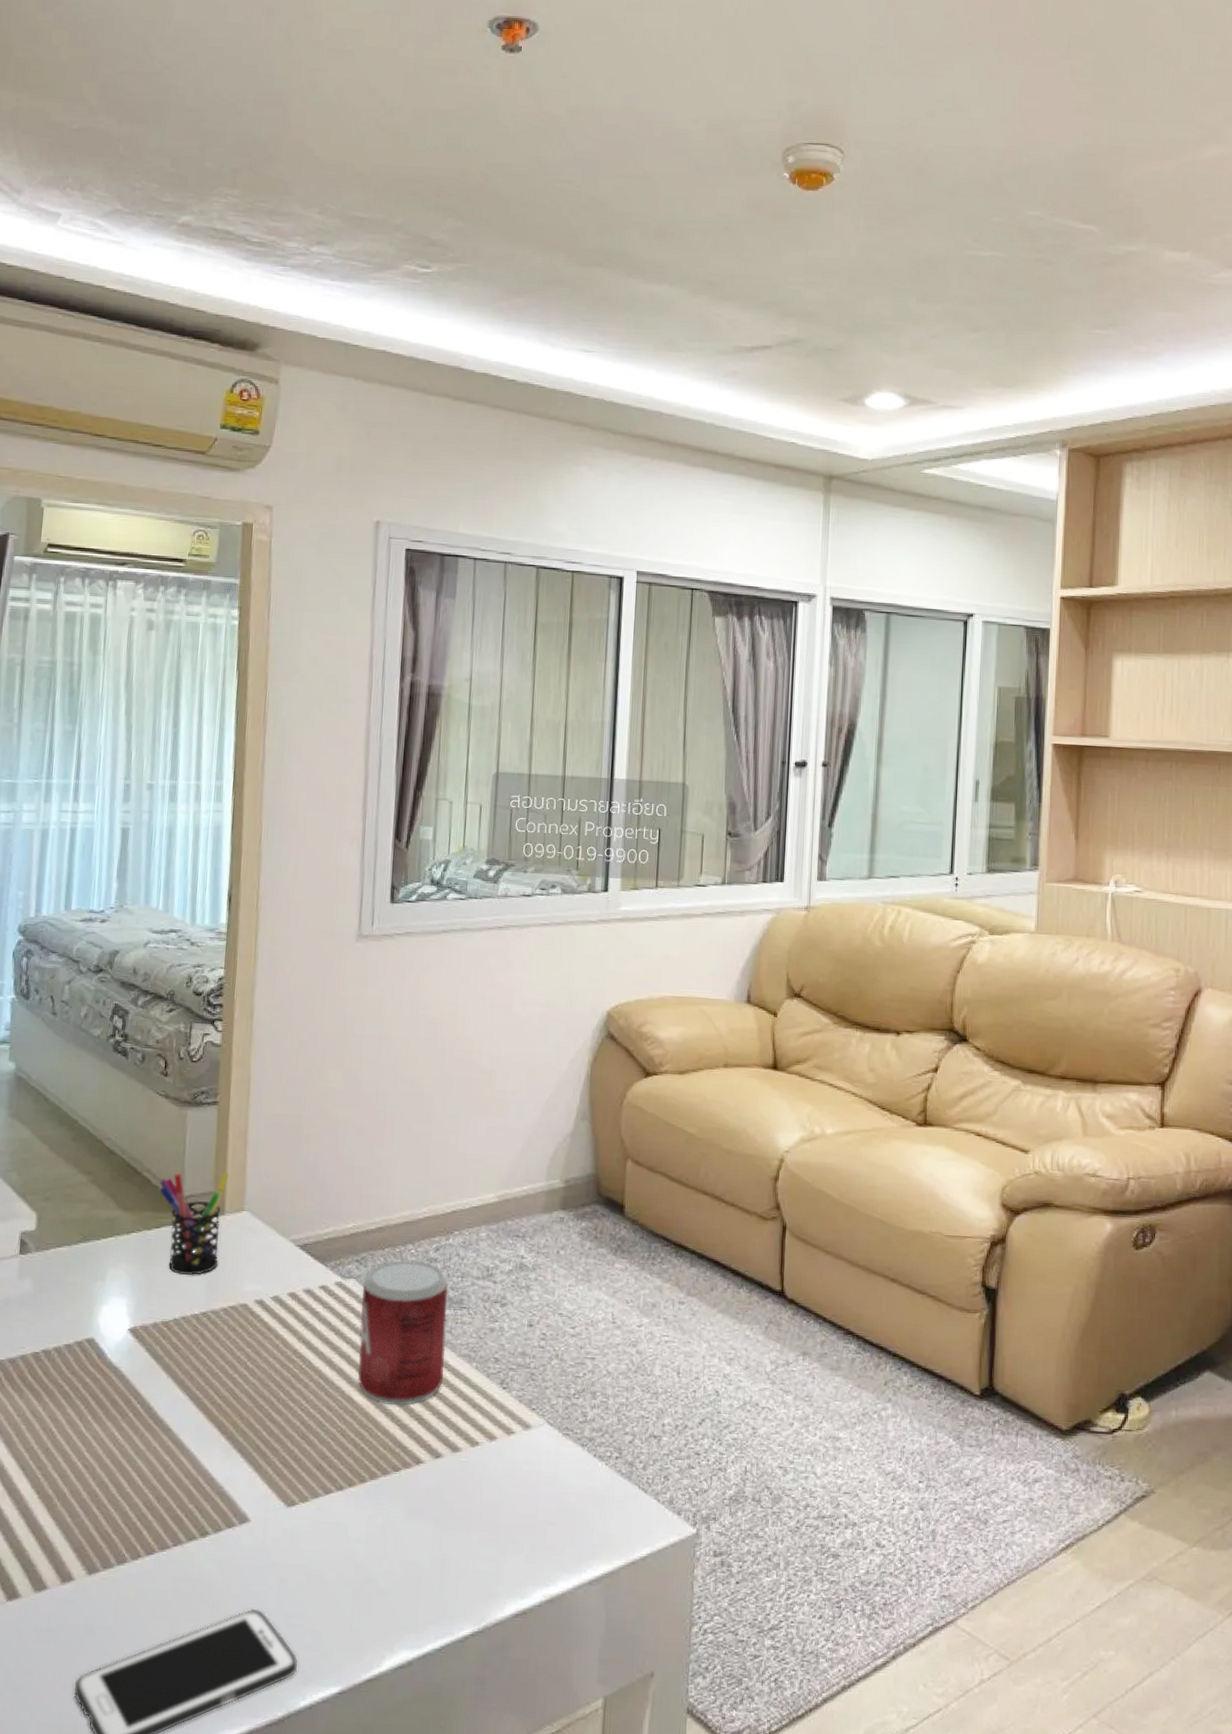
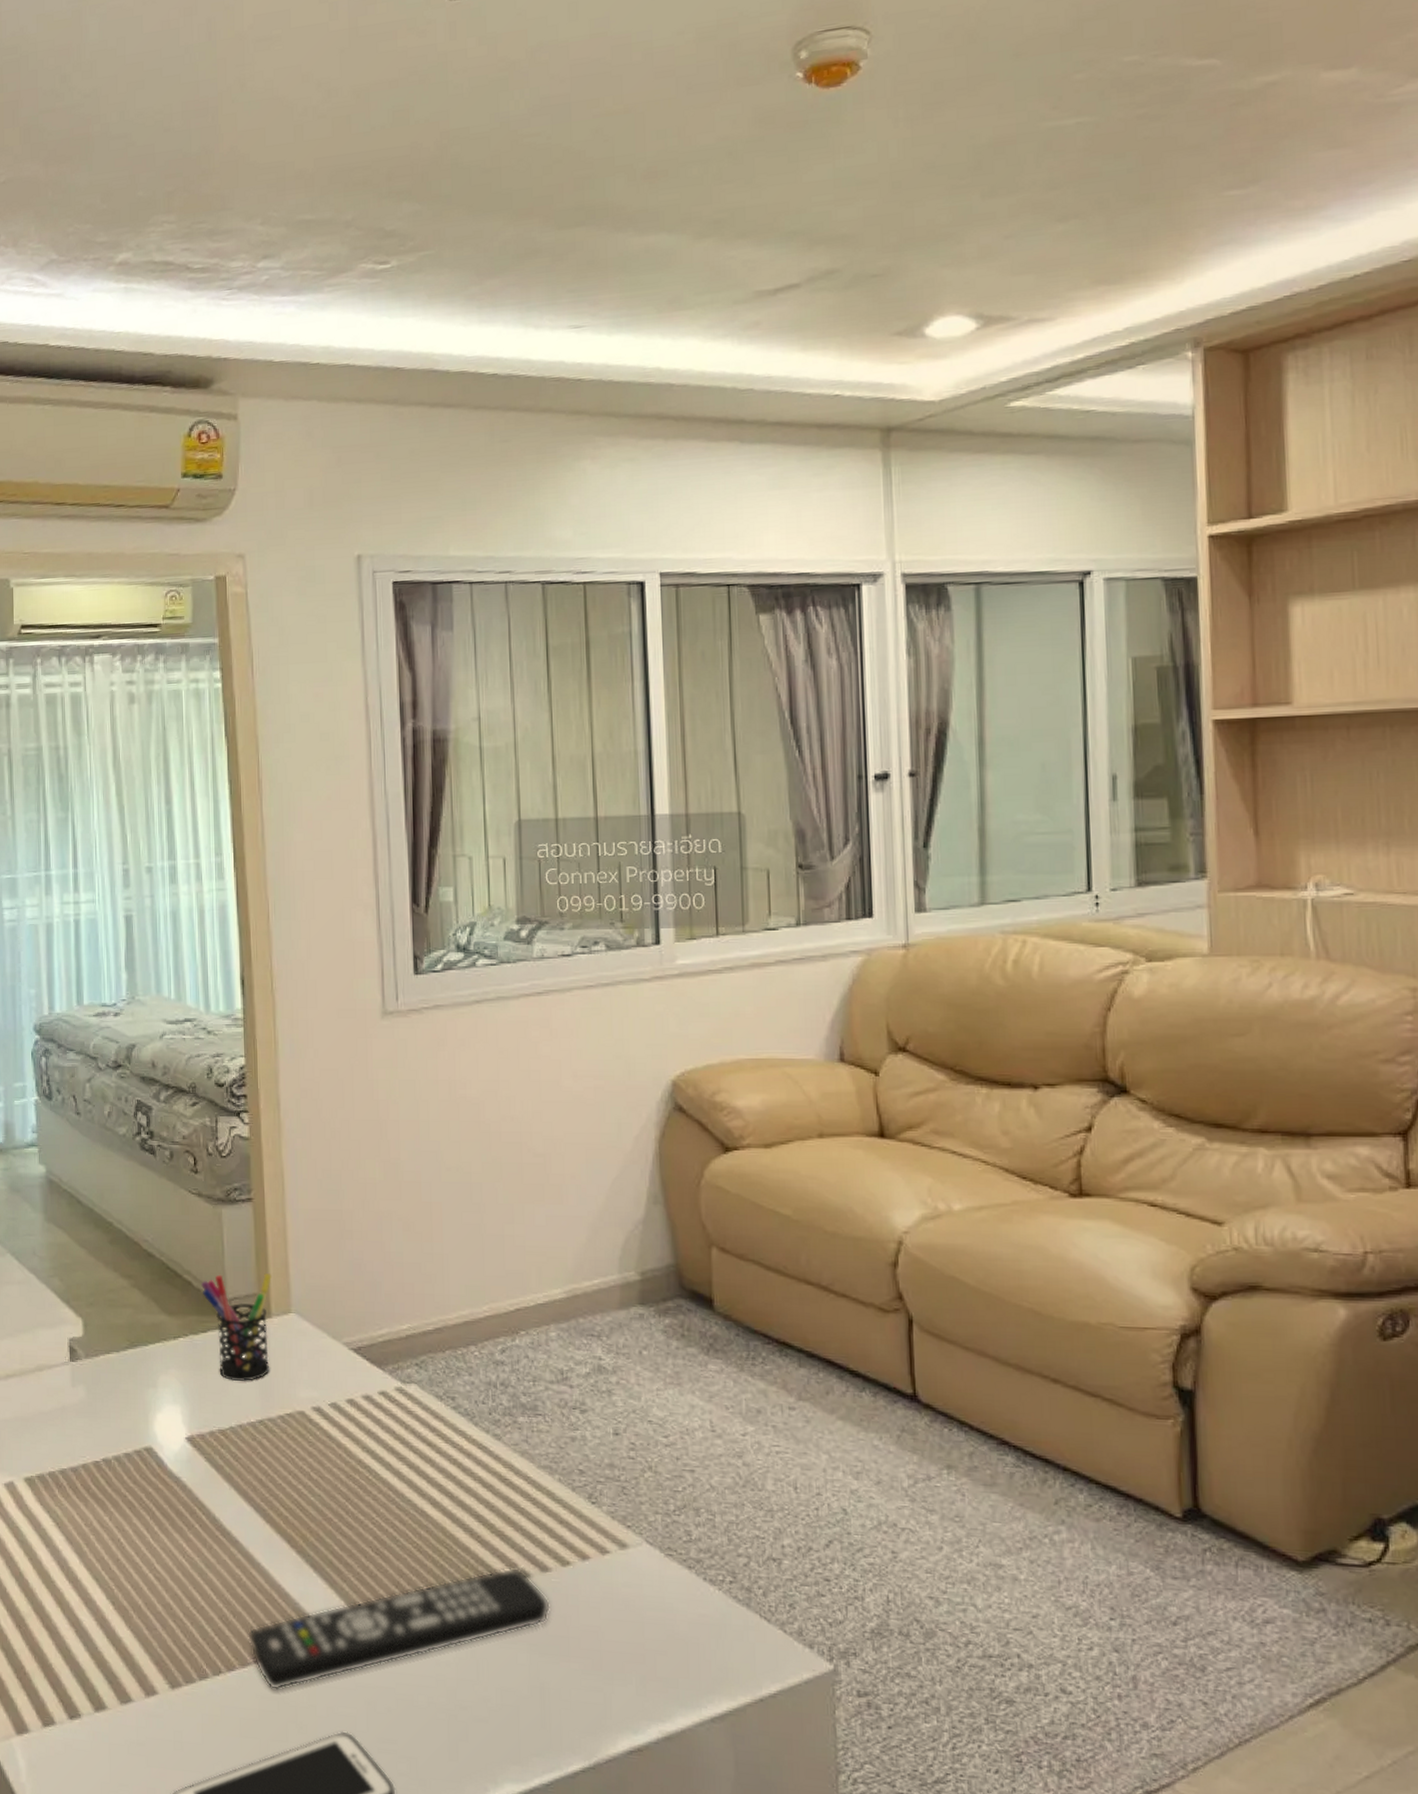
remote control: none [170,1448,458,1572] -> present [248,1566,552,1691]
beverage can: present [358,1260,448,1405] -> none [425,1363,523,1520]

